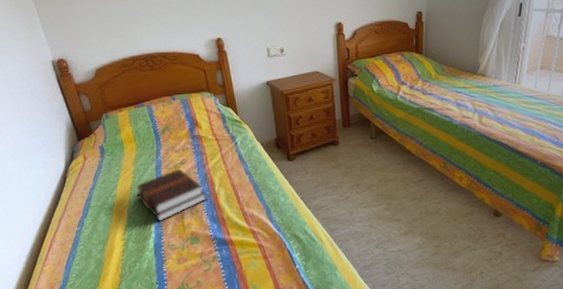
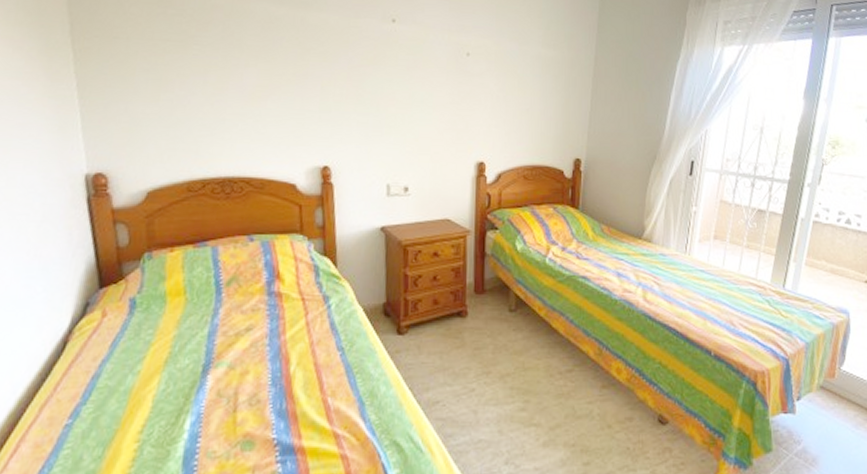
hardback book: present [136,168,207,221] -> none [171,337,276,415]

